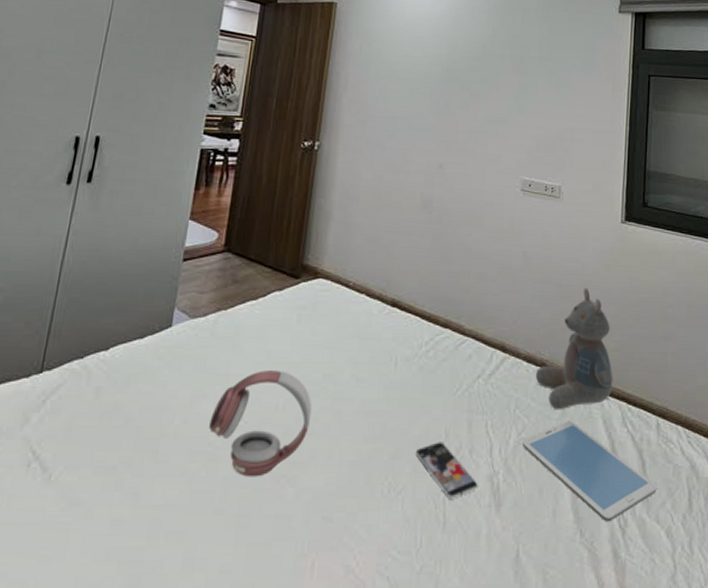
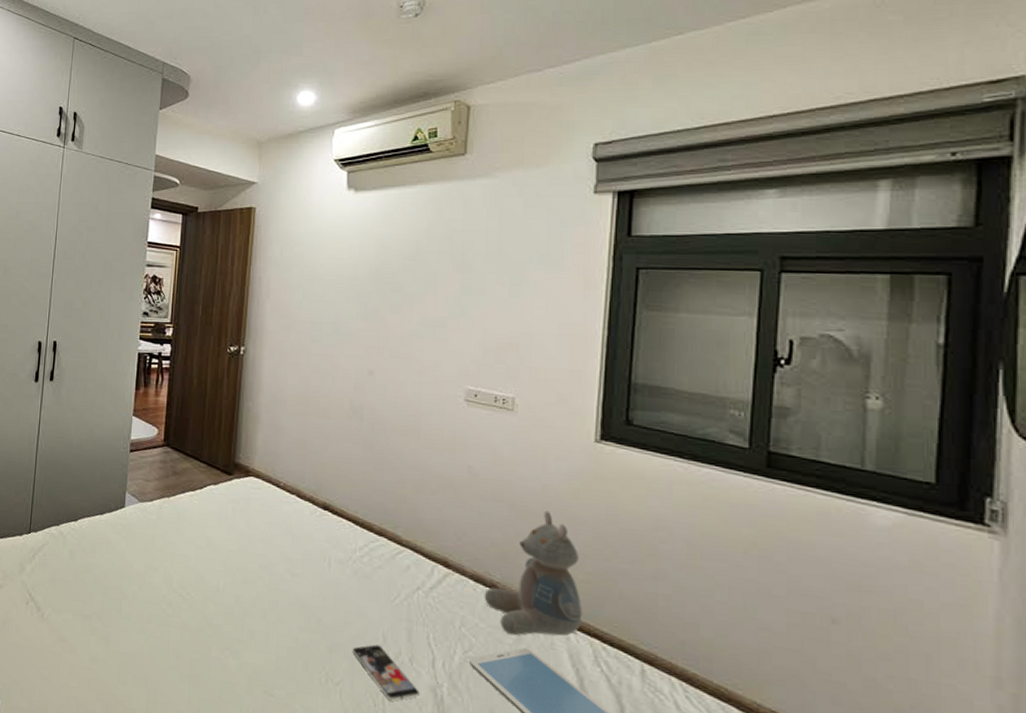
headphones: present [209,370,312,477] -> none [161,554,250,646]

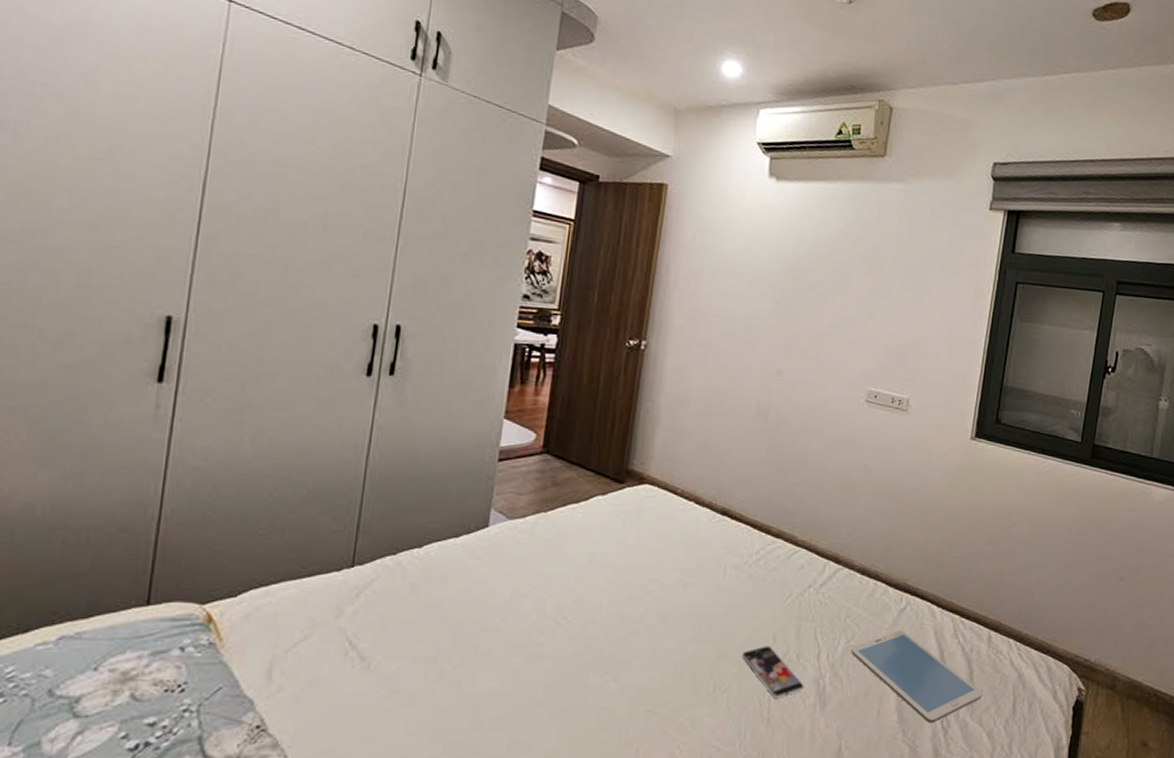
stuffed animal: present [484,510,583,636] -> none [868,503,950,621]

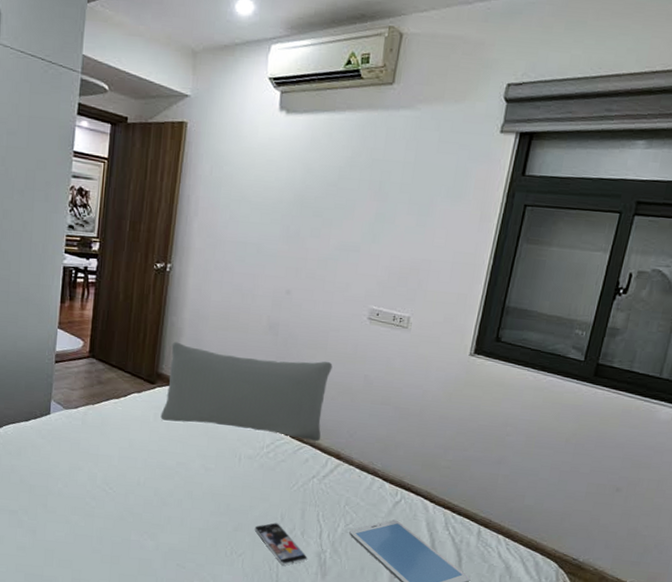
pillow: none [629,431,829,544] -> present [160,341,333,442]

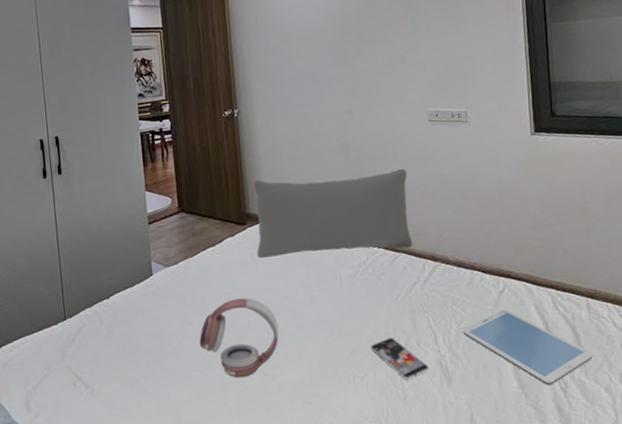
headphones: none [85,454,168,531] -> present [199,298,279,378]

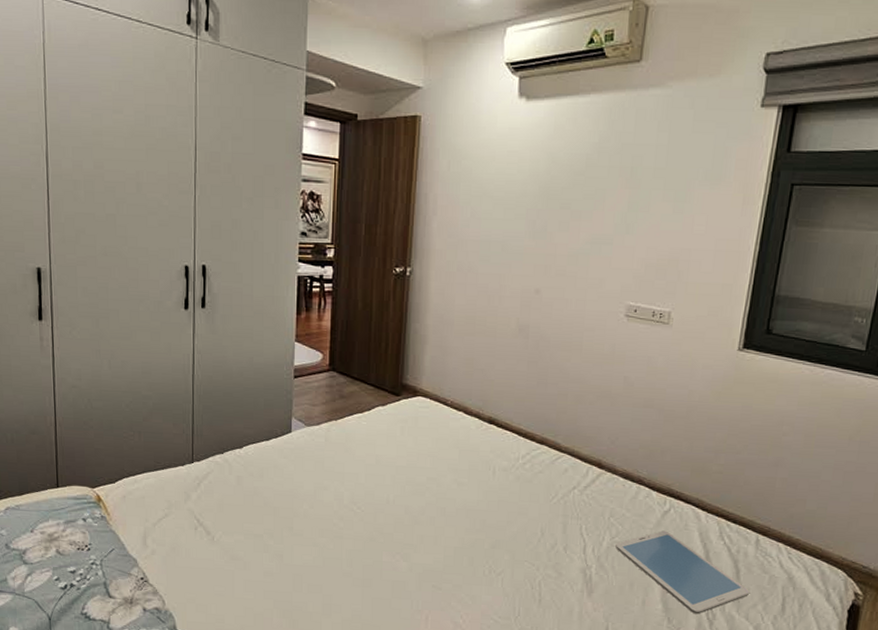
headphones: present [199,298,279,378] -> none [332,471,419,552]
pillow: present [253,168,413,258] -> none [407,350,589,451]
smartphone: present [370,337,429,380] -> none [513,538,572,583]

